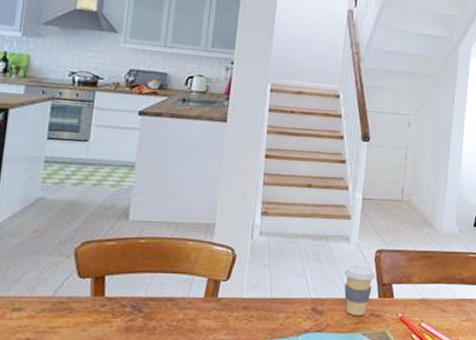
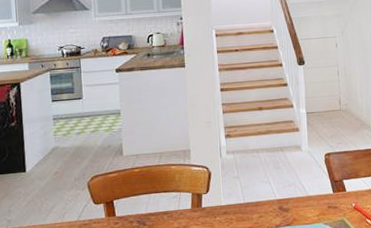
coffee cup: present [344,265,376,316] -> none [300,168,328,210]

